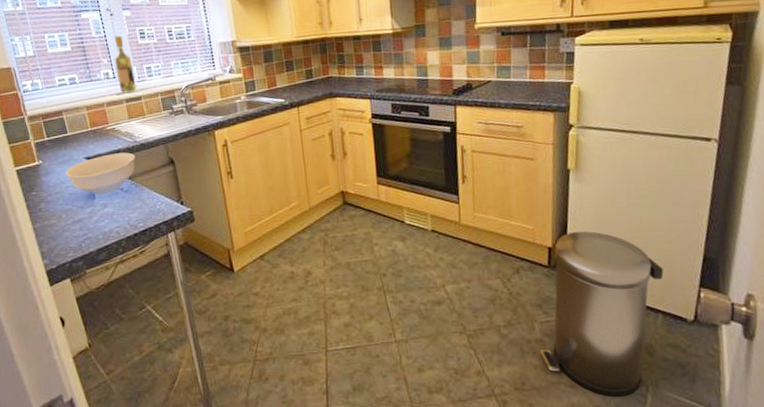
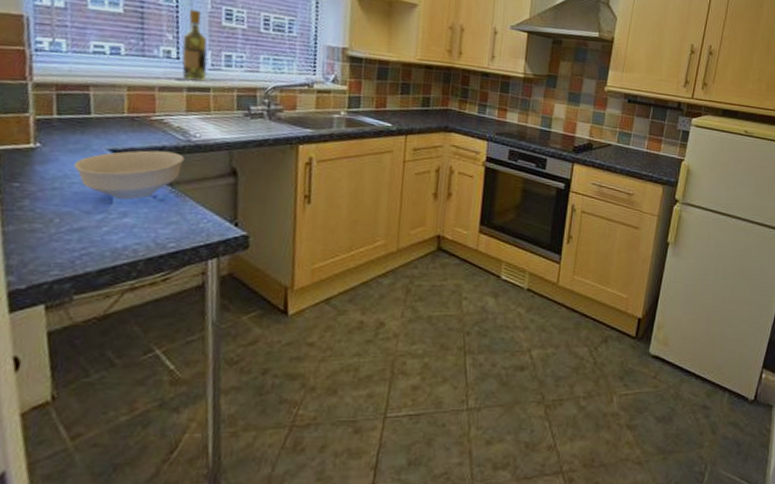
pedal bin: present [538,231,664,398] -> none [613,304,735,476]

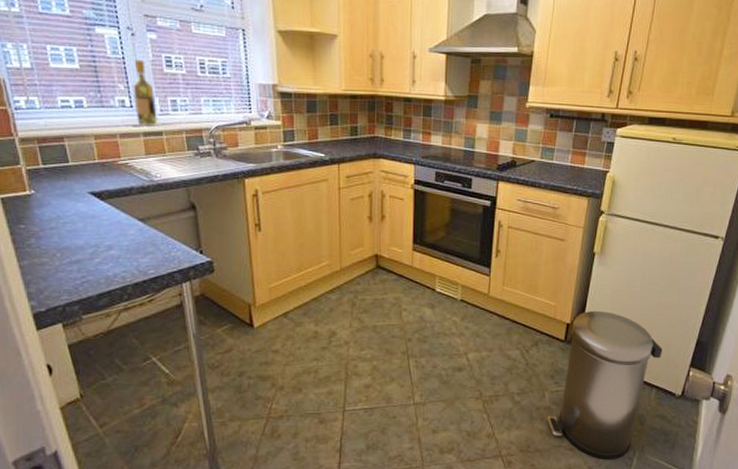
bowl: present [74,150,184,201] -> none [64,191,150,236]
pedal bin: none [613,304,735,476] -> present [546,310,663,460]

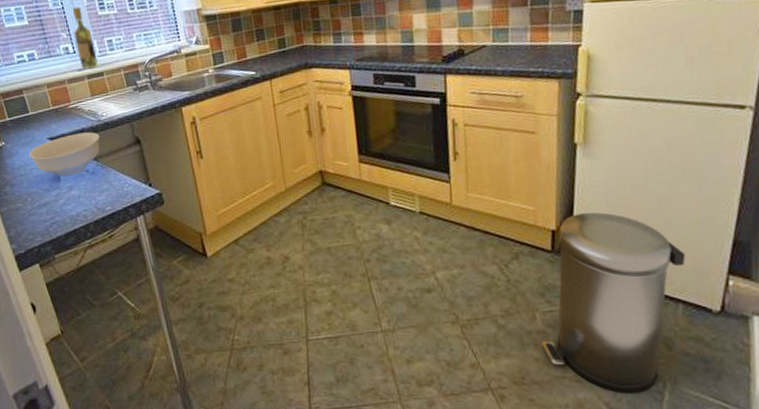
bowl: none [64,191,150,236] -> present [29,132,100,177]

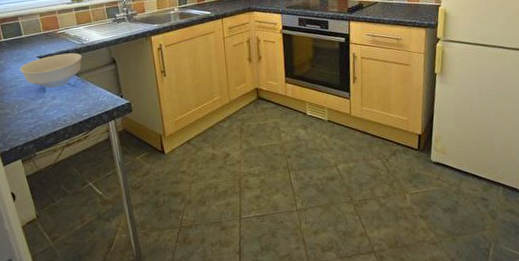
pedal bin: present [540,212,686,395] -> none [409,122,505,252]

